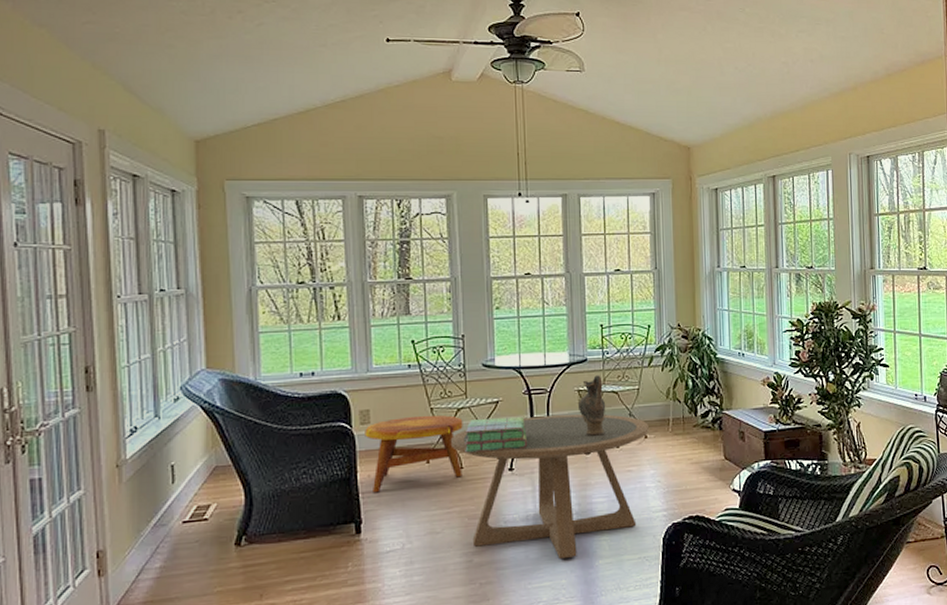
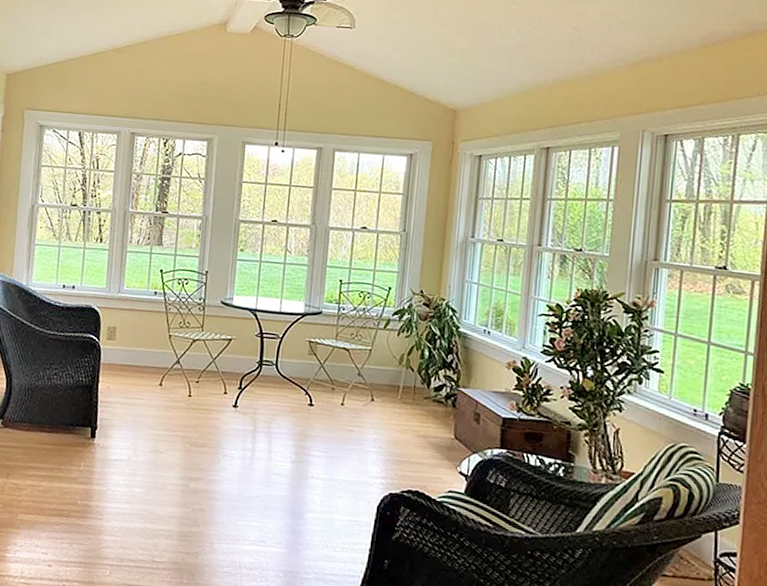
side table: present [365,415,463,493] -> none [109,339,197,405]
coffee table: present [450,414,649,560] -> none [182,359,377,505]
stack of books: present [465,416,527,453] -> none [195,352,254,388]
ceramic pitcher: present [577,375,606,436] -> none [307,329,336,390]

